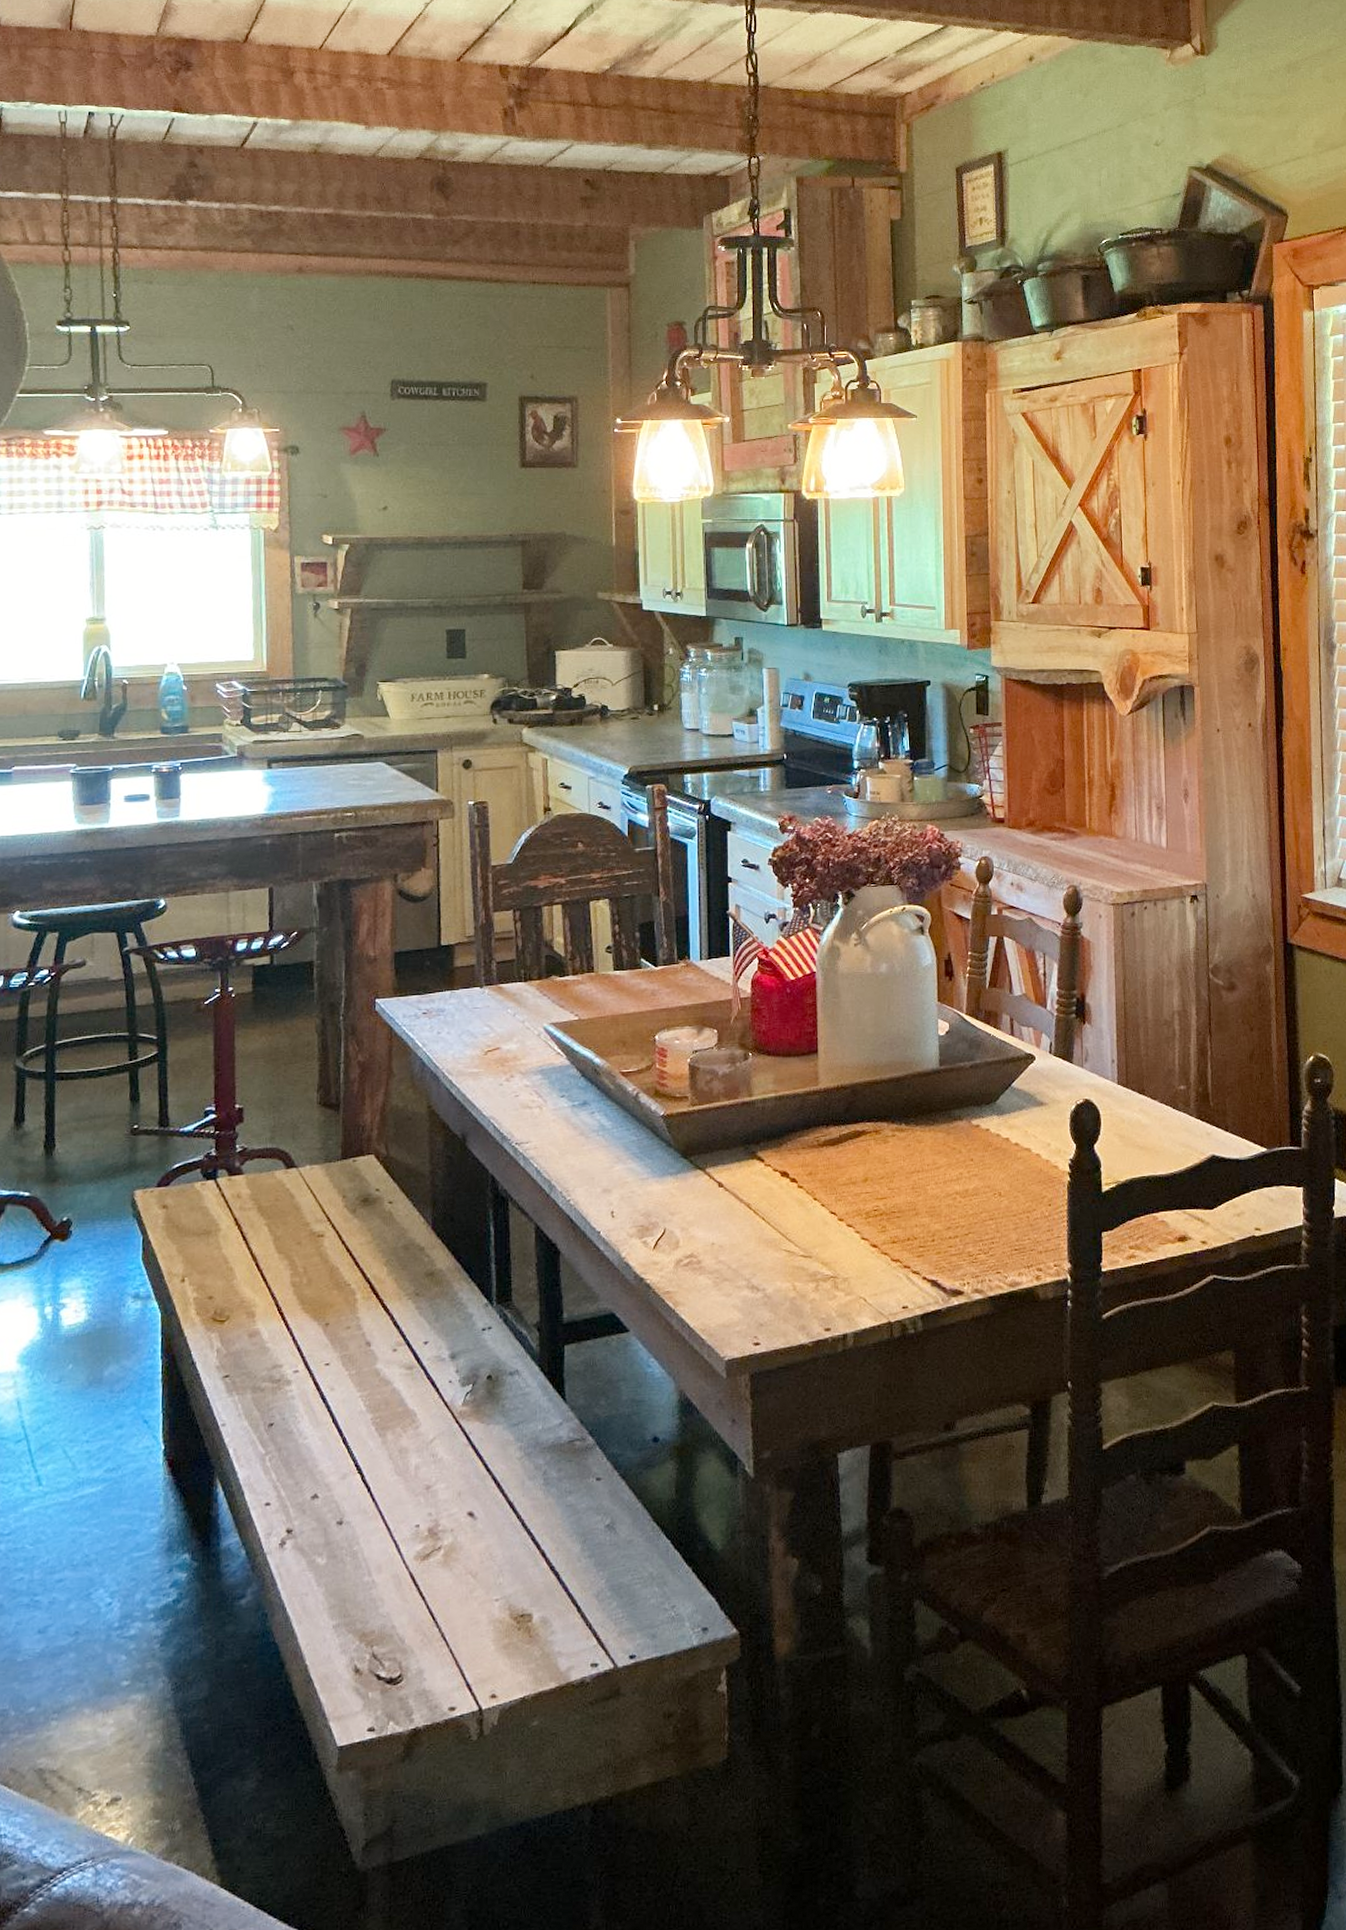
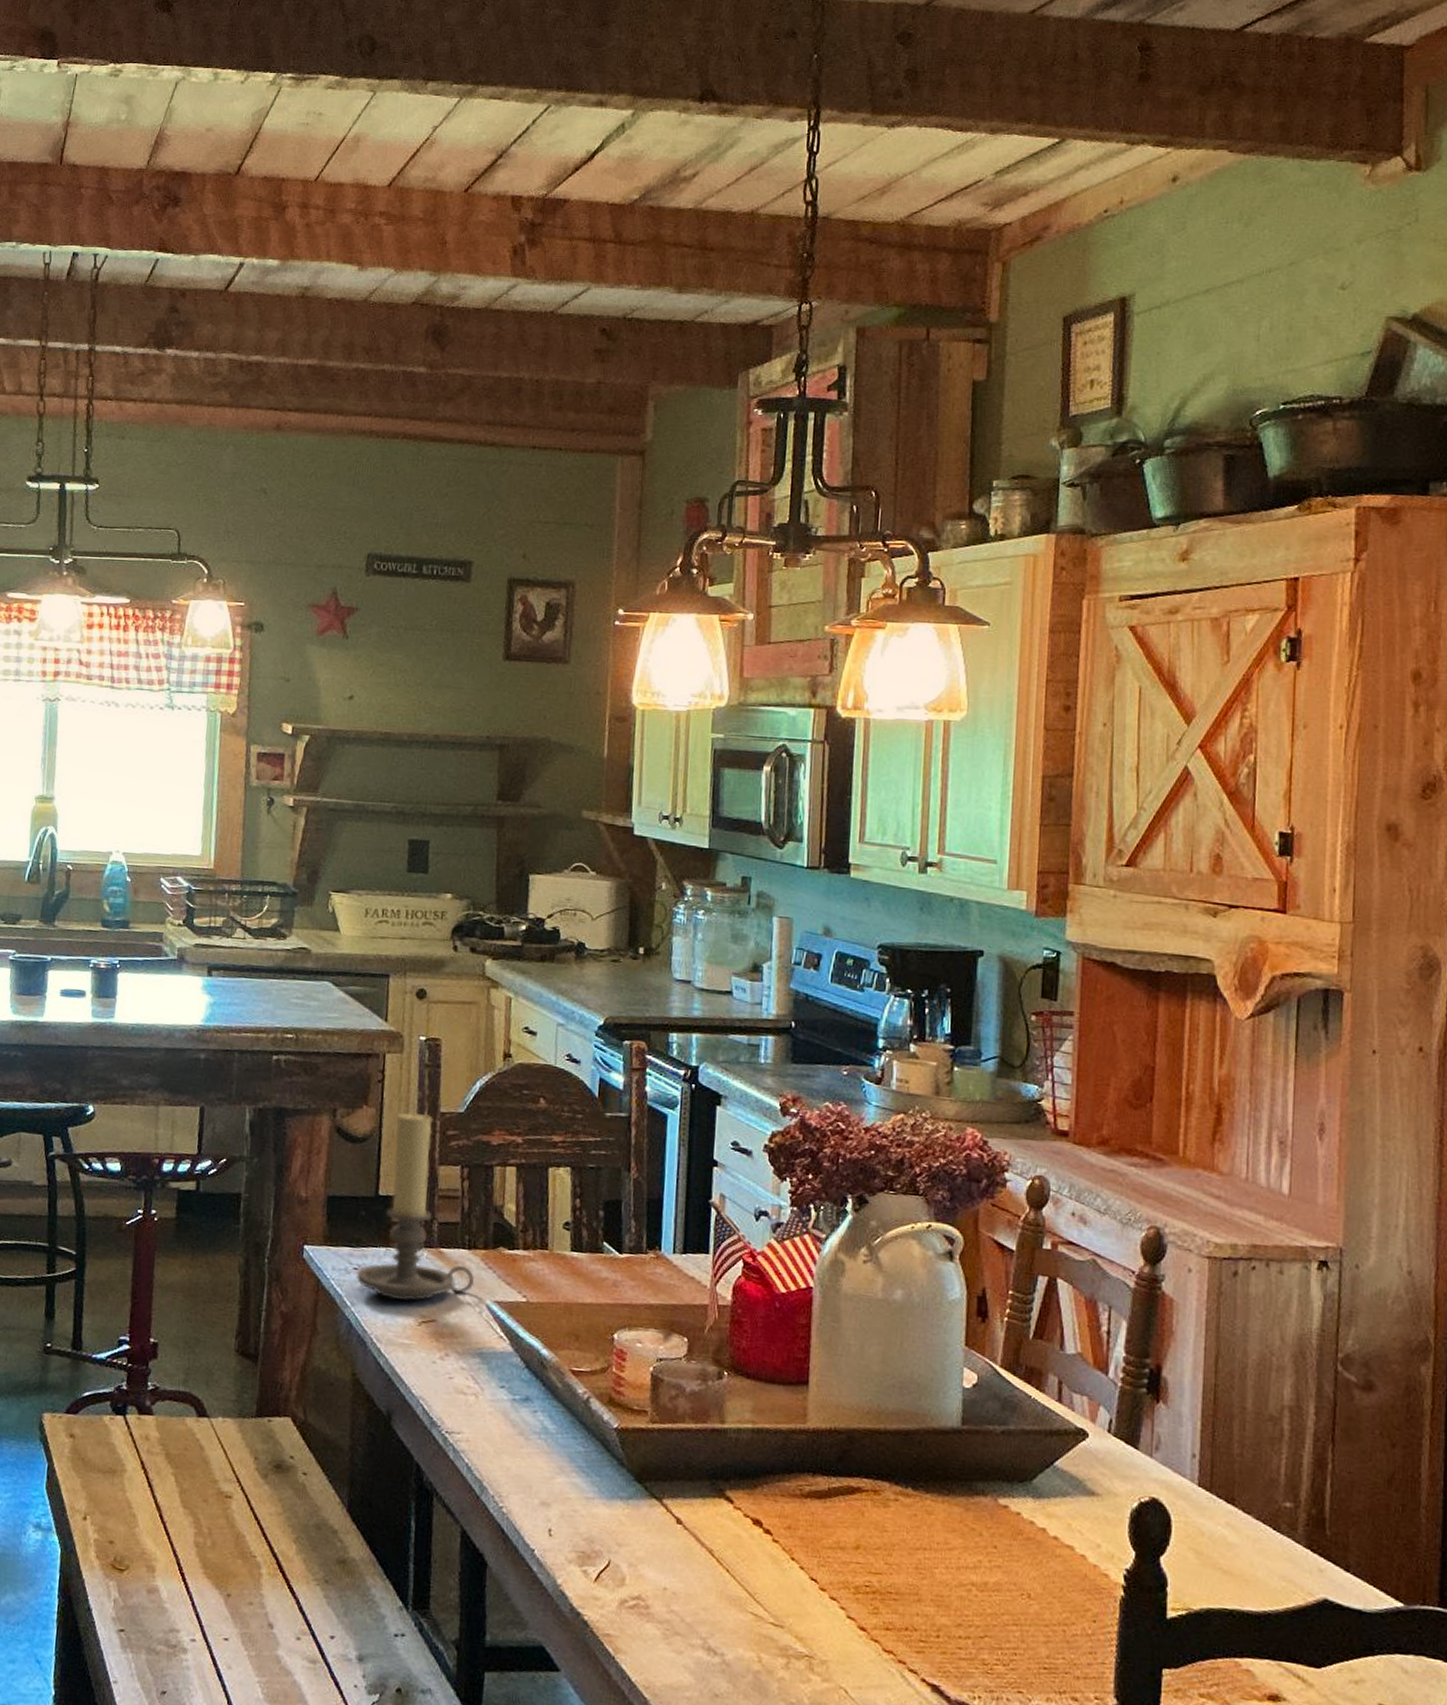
candle holder: none [425,867,532,1036] -> present [355,1111,475,1302]

